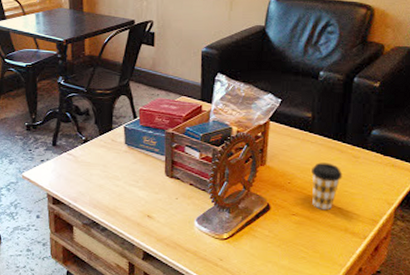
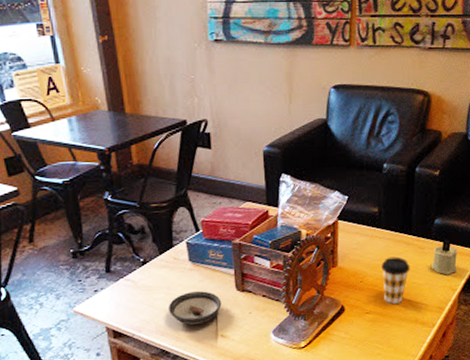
saucer: none [102,172,151,202] -> present [167,291,222,325]
candle: none [365,151,396,188] -> present [430,239,458,275]

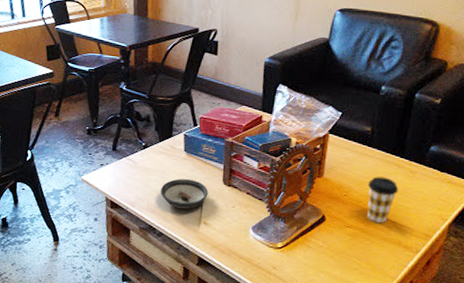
candle: present [430,239,458,275] -> none [421,167,453,204]

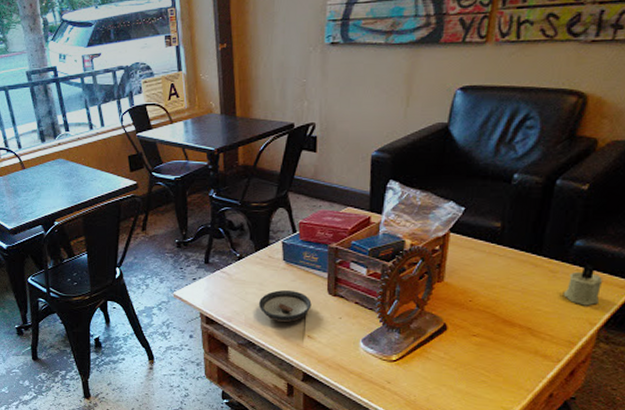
coffee cup: present [367,176,399,223] -> none [497,278,536,330]
candle: none [421,167,453,204] -> present [563,264,603,306]

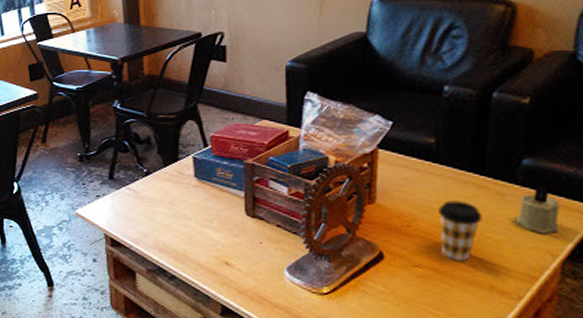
saucer: present [258,290,312,322] -> none [168,210,228,246]
coffee cup: none [497,278,536,330] -> present [438,200,483,261]

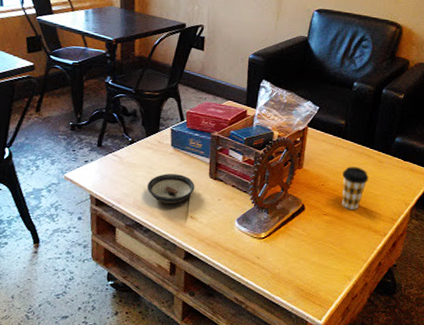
saucer: none [168,210,228,246] -> present [146,174,195,203]
candle: present [515,186,561,234] -> none [387,157,414,190]

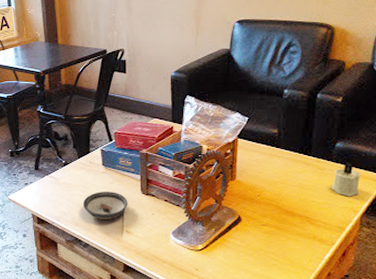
coffee cup: present [342,166,369,210] -> none [279,175,309,219]
candle: none [387,157,414,190] -> present [331,162,361,197]

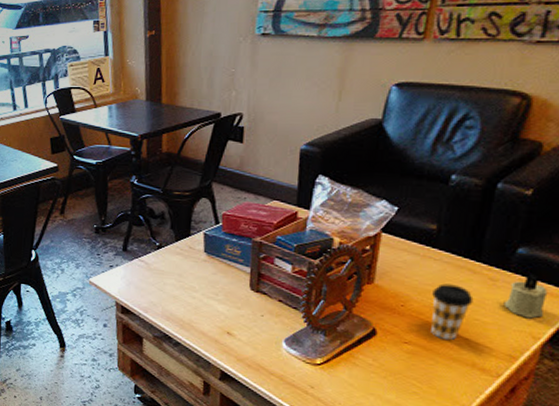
saucer: present [82,192,128,219] -> none [176,283,233,317]
coffee cup: none [279,175,309,219] -> present [431,283,474,340]

